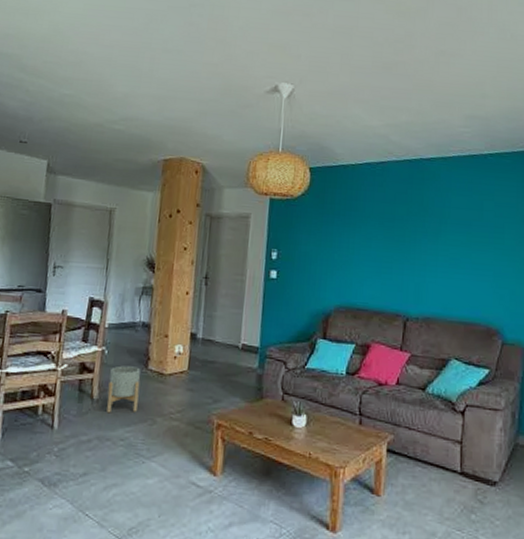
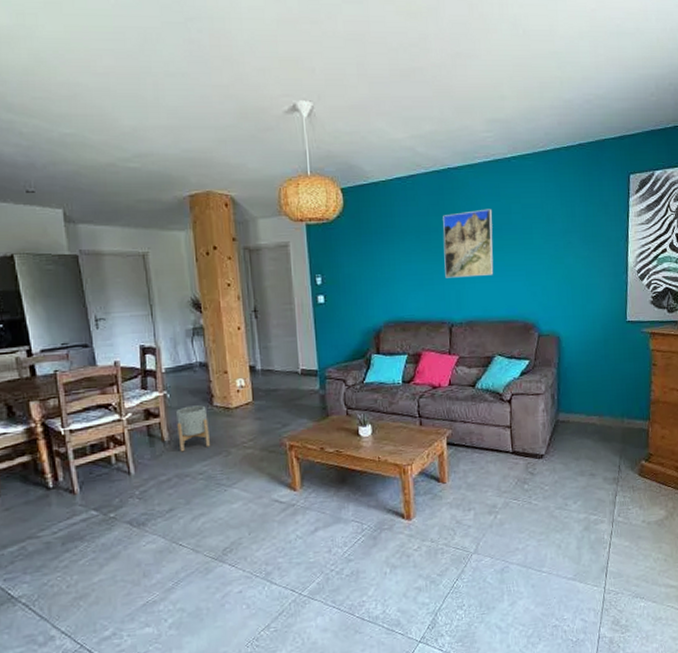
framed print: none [405,203,463,272] -> present [443,208,494,278]

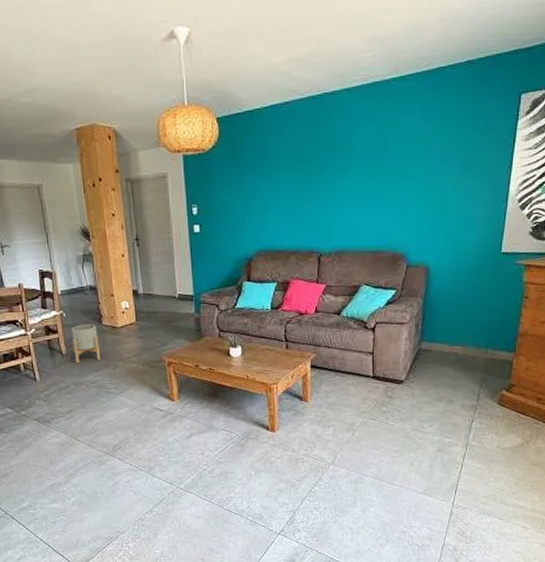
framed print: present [443,208,494,278] -> none [316,135,368,208]

